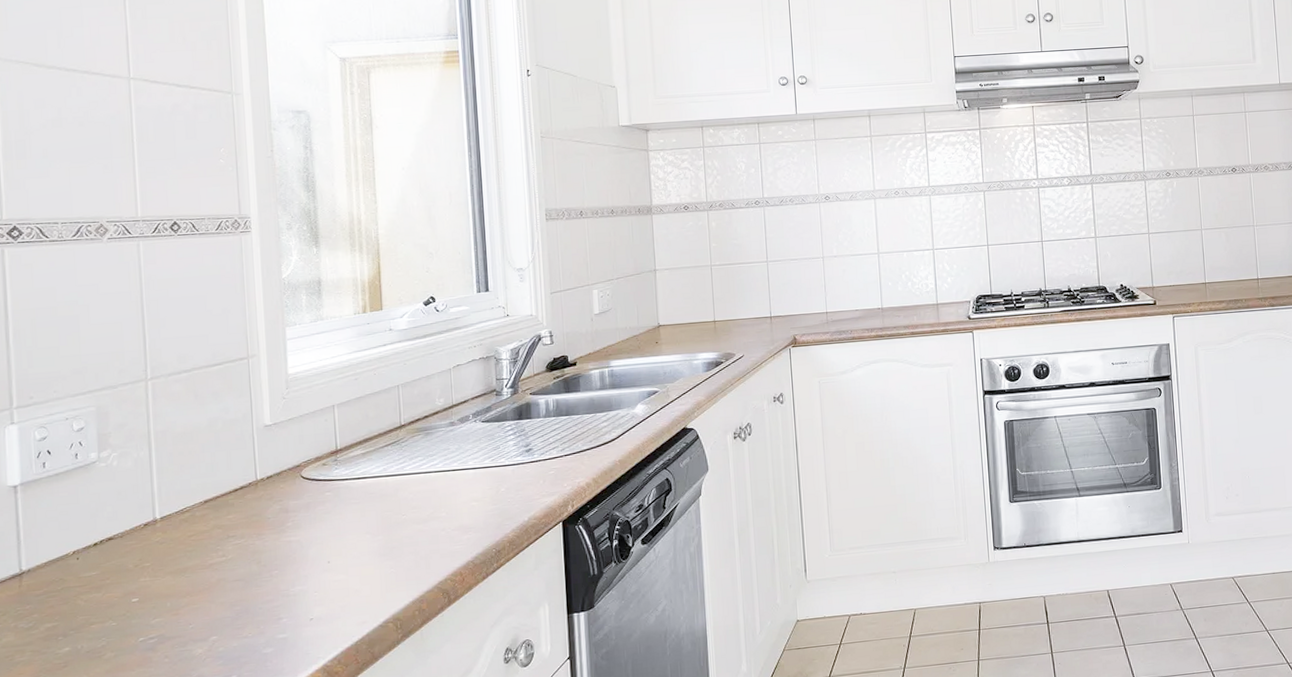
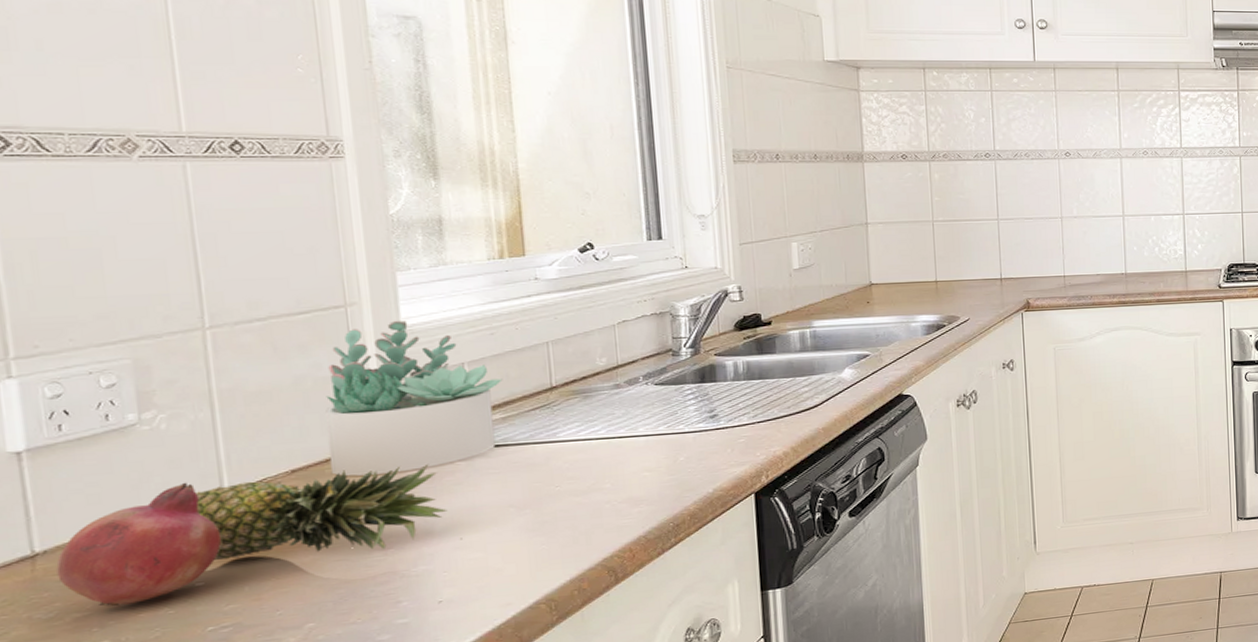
fruit: none [36,511,153,619] -> present [56,482,222,607]
fruit: none [135,494,319,580] -> present [196,463,448,561]
succulent plant: none [230,369,364,506] -> present [324,320,503,477]

